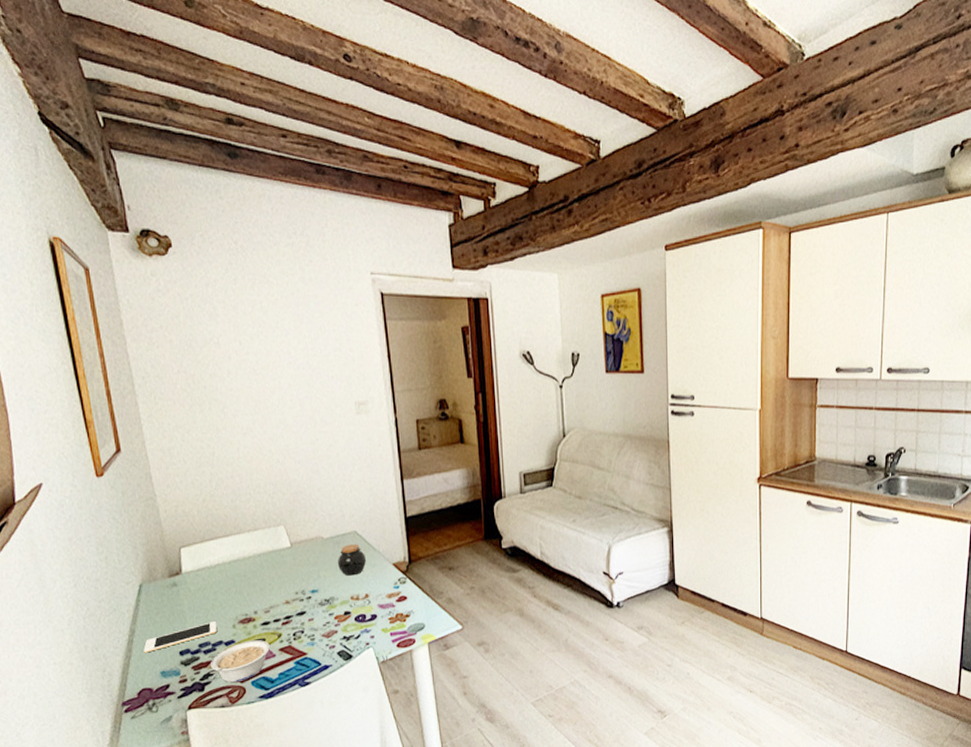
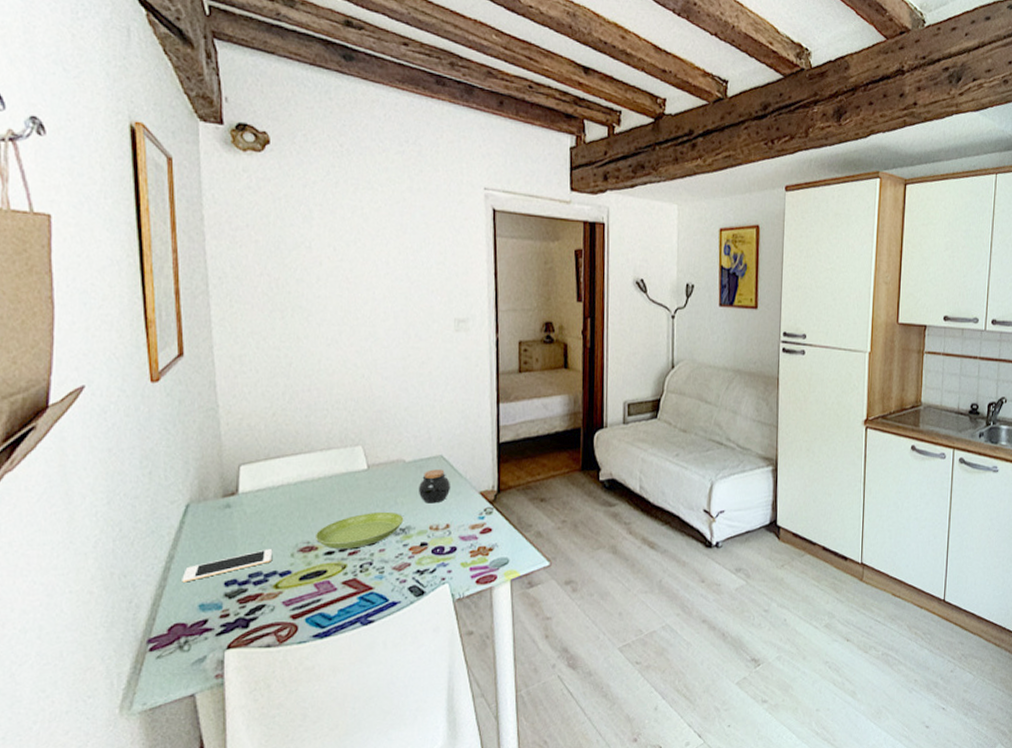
legume: present [209,640,270,683] -> none [257,571,331,619]
saucer: none [251,584,328,620] -> present [314,511,404,549]

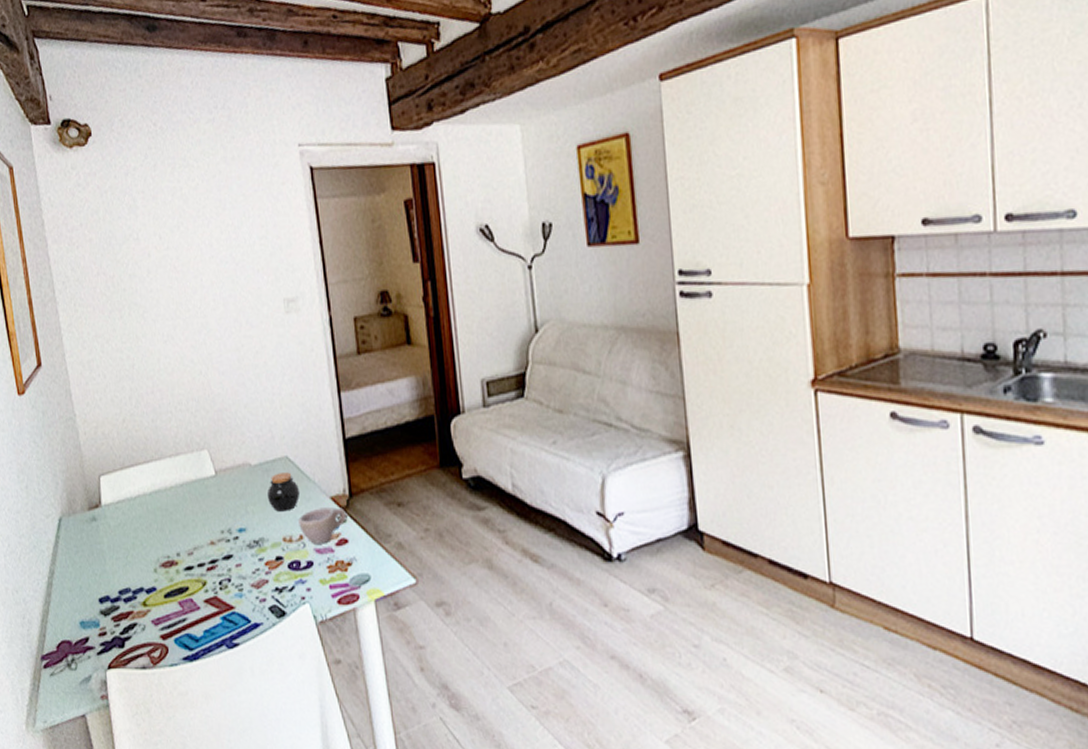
cell phone: present [182,548,273,583] -> none [63,563,138,599]
saucer: present [314,511,404,549] -> none [173,522,257,564]
cup: none [446,500,492,532] -> present [298,506,346,544]

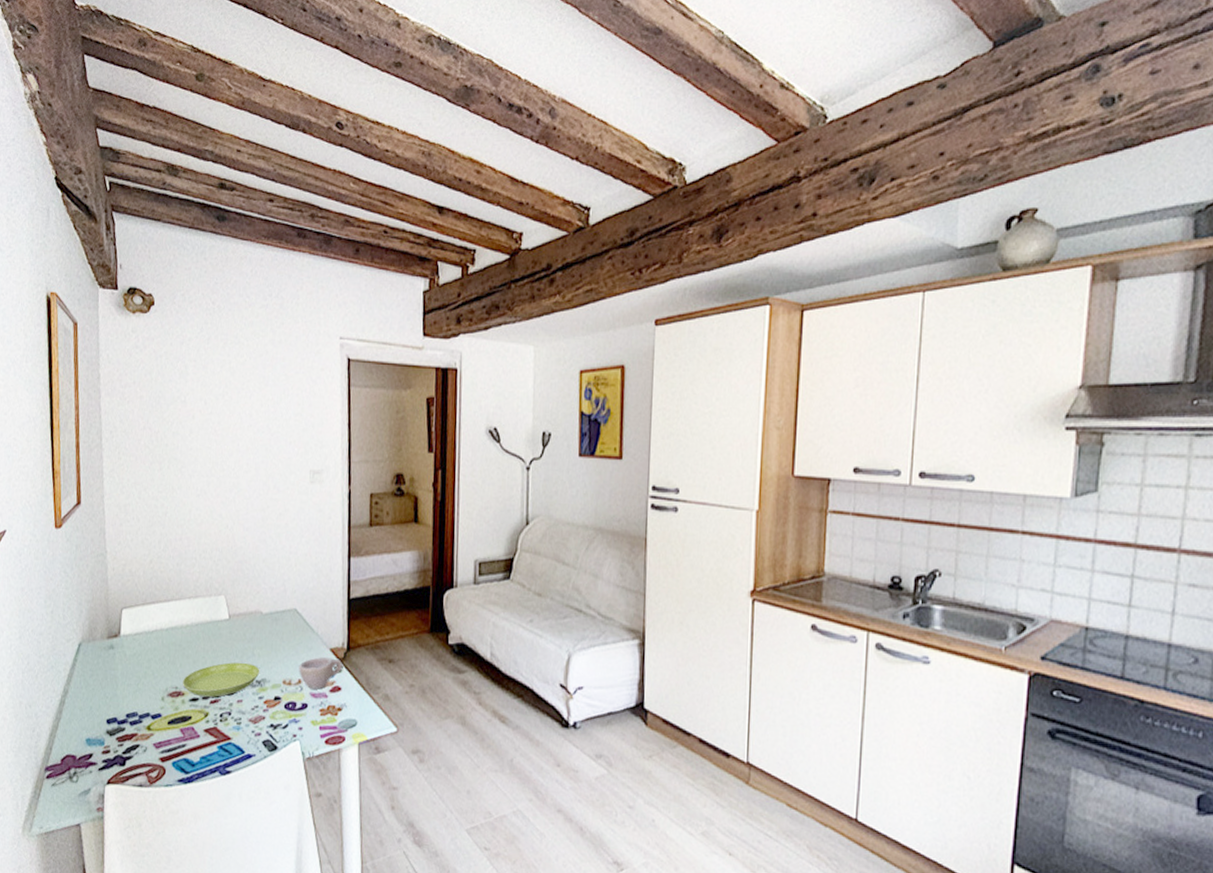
saucer: none [173,522,257,564] -> present [182,662,260,697]
jar: present [266,472,301,512] -> none [273,622,304,658]

